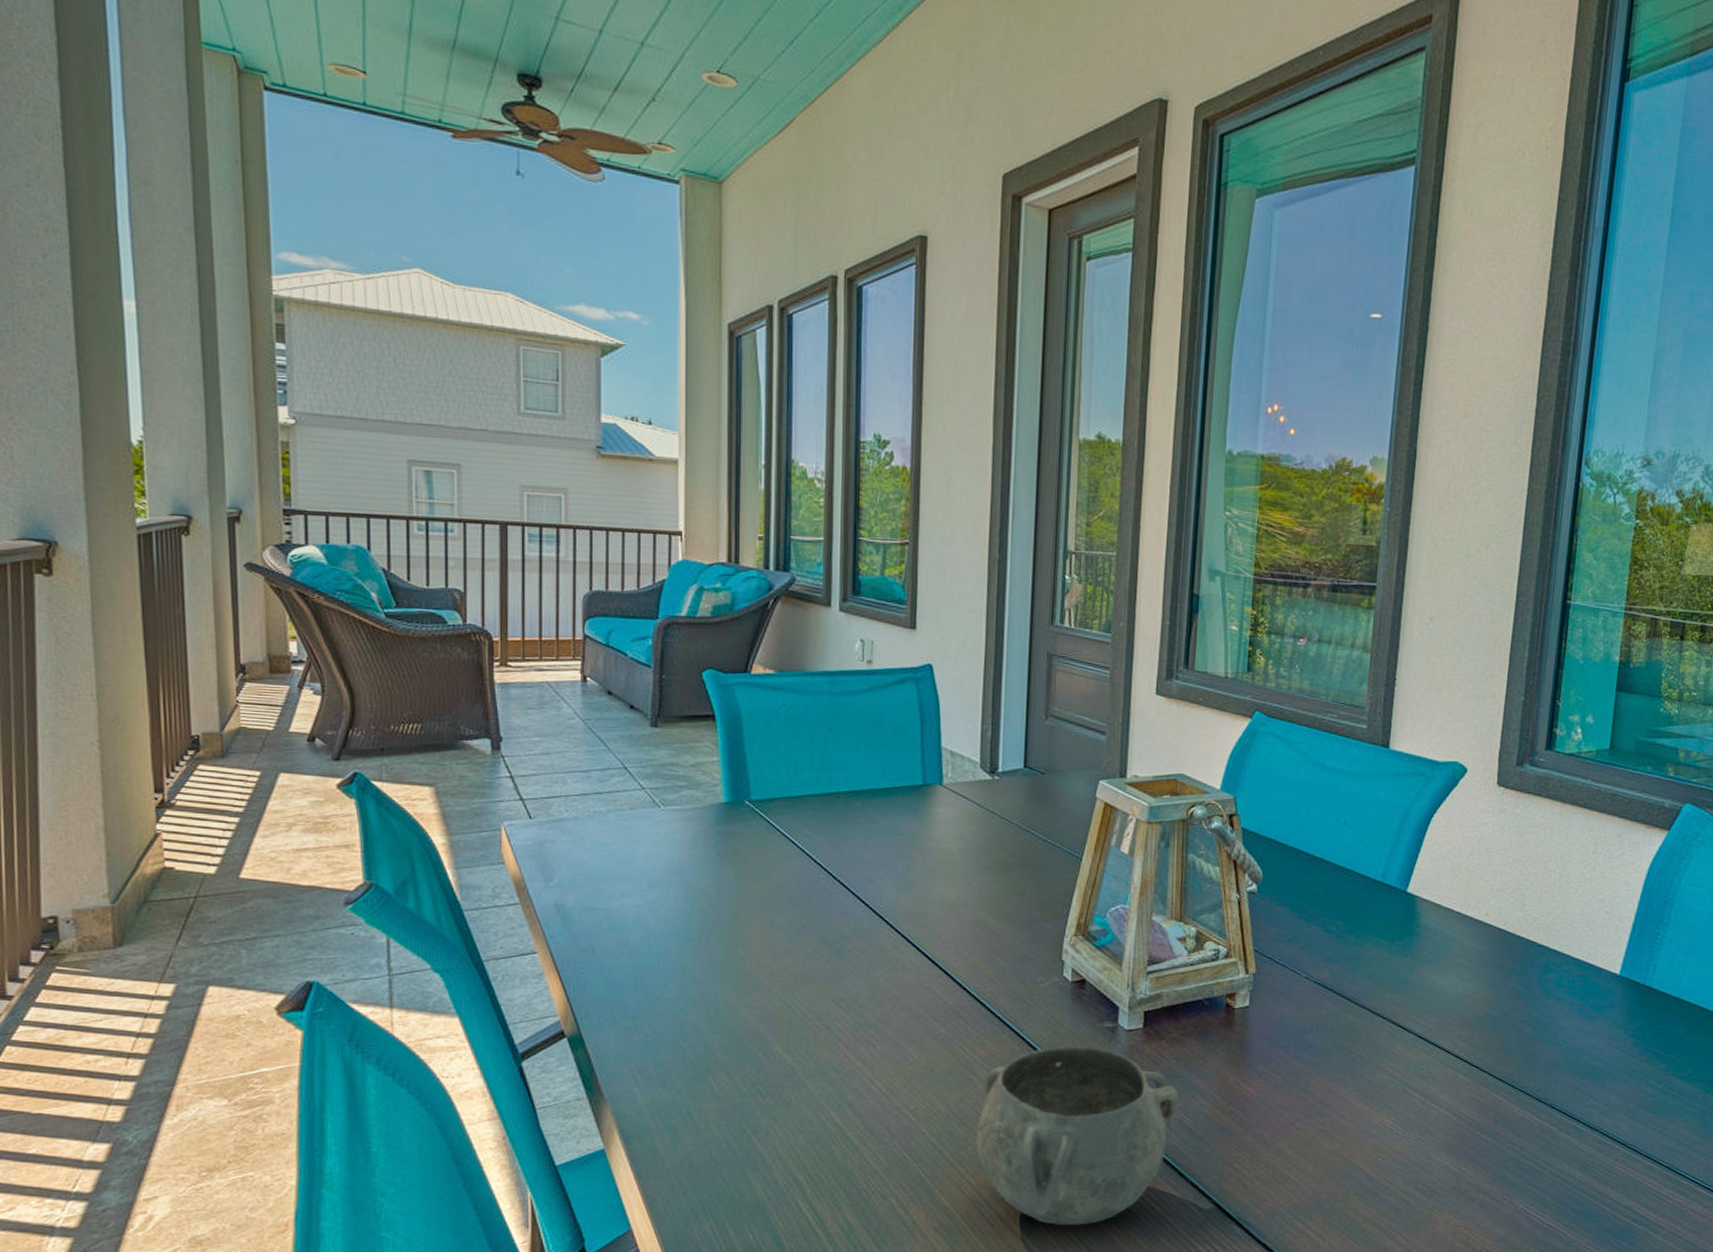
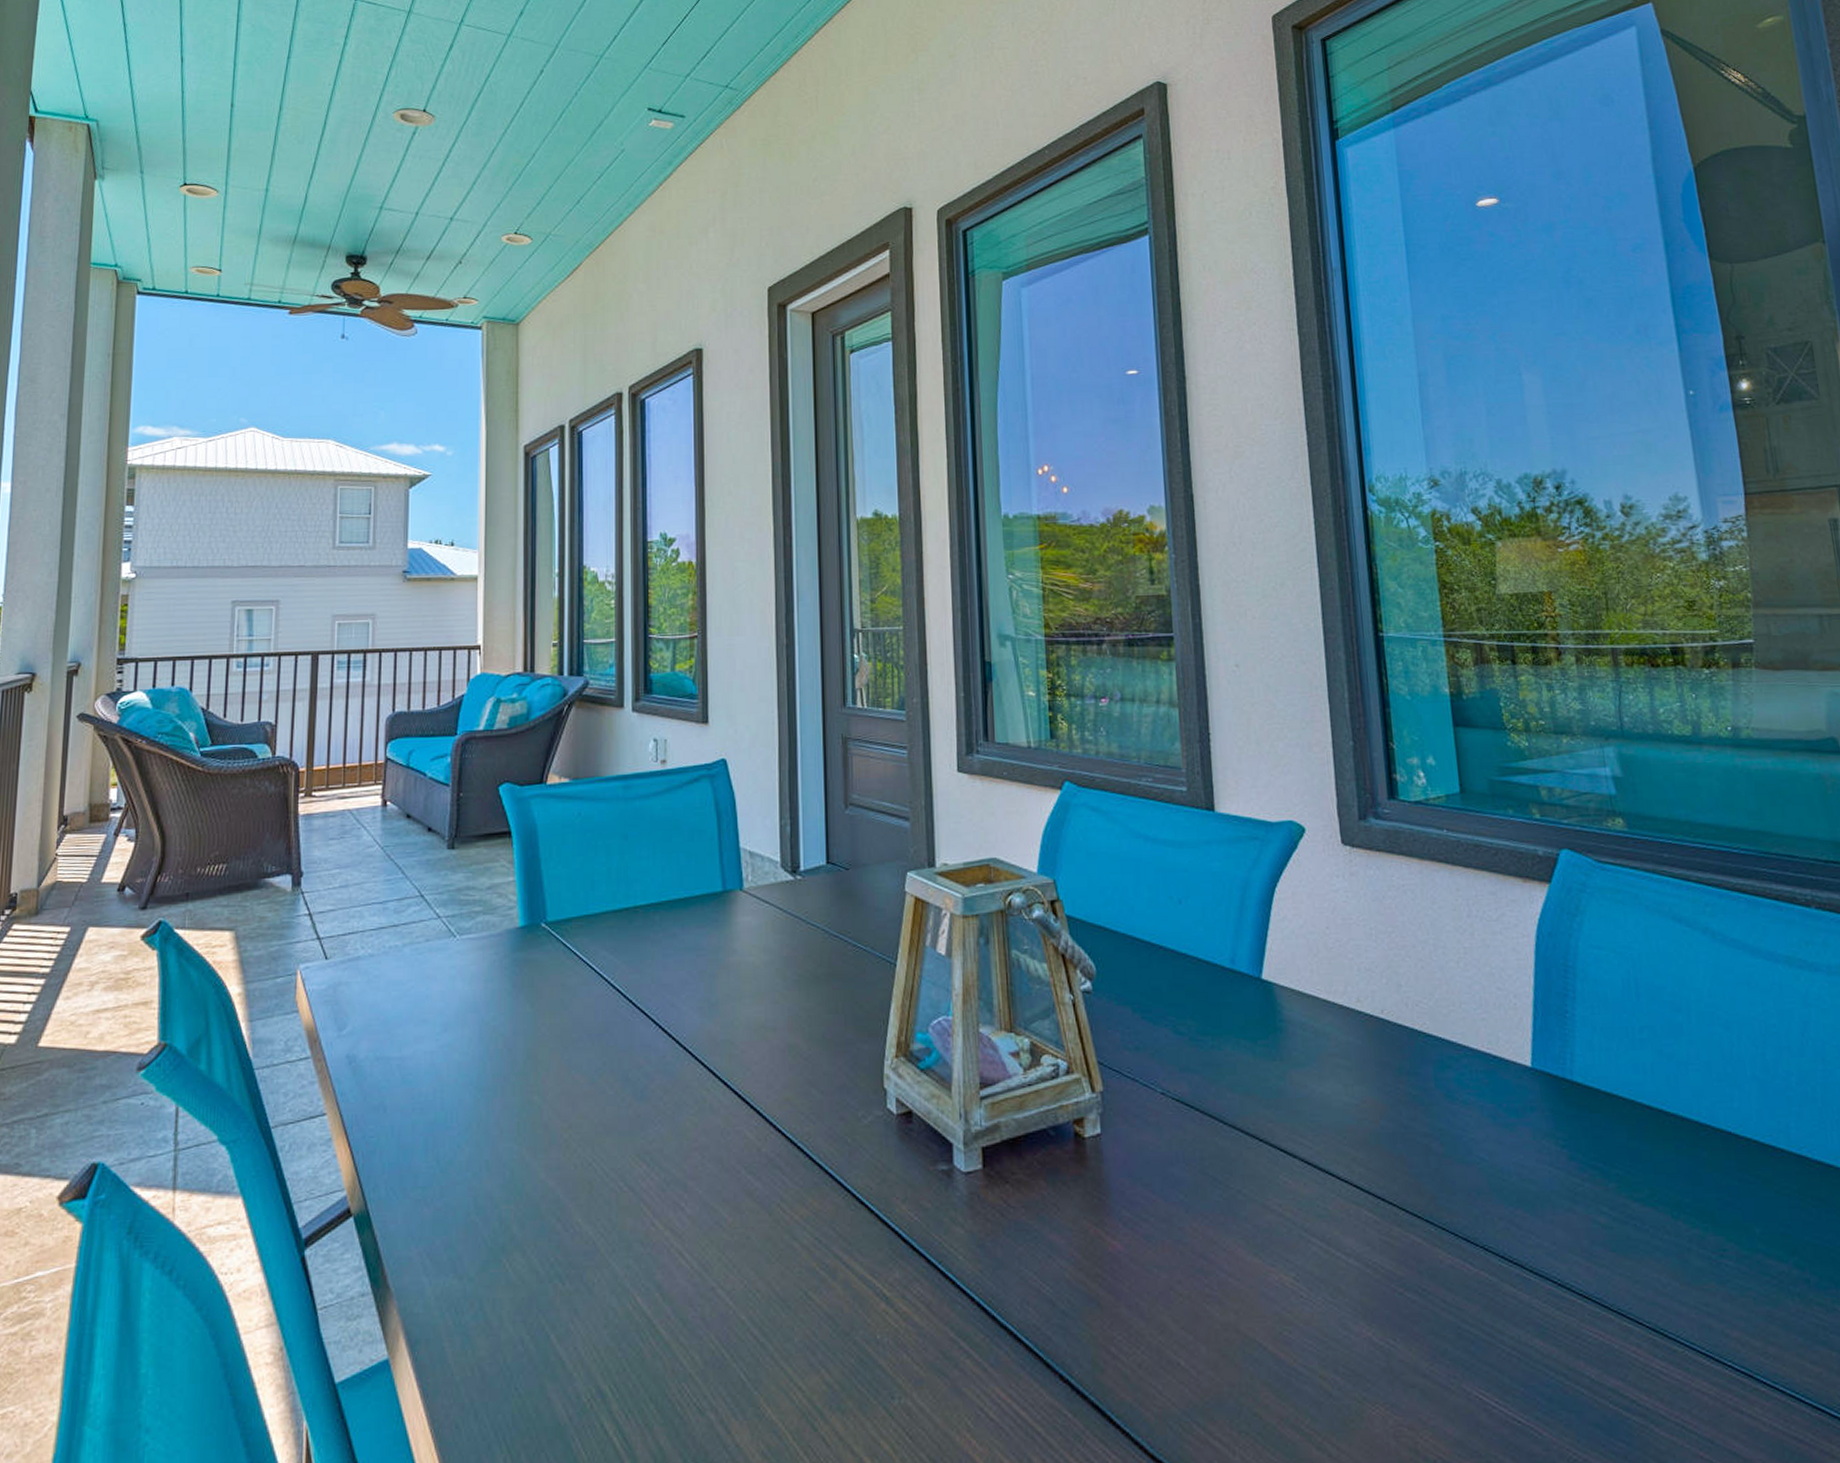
decorative bowl: present [976,1046,1180,1226] -> none [803,1196,1035,1444]

